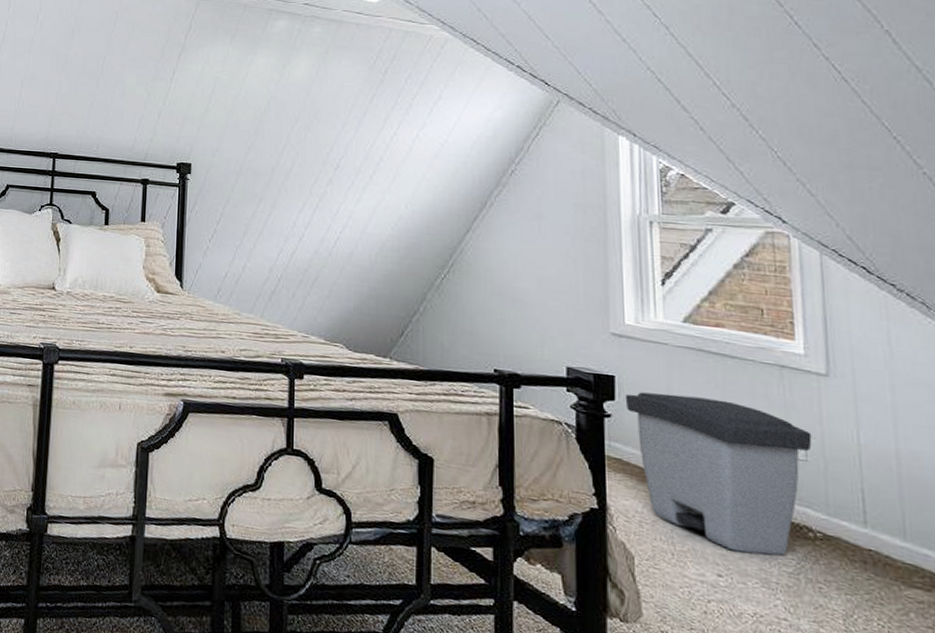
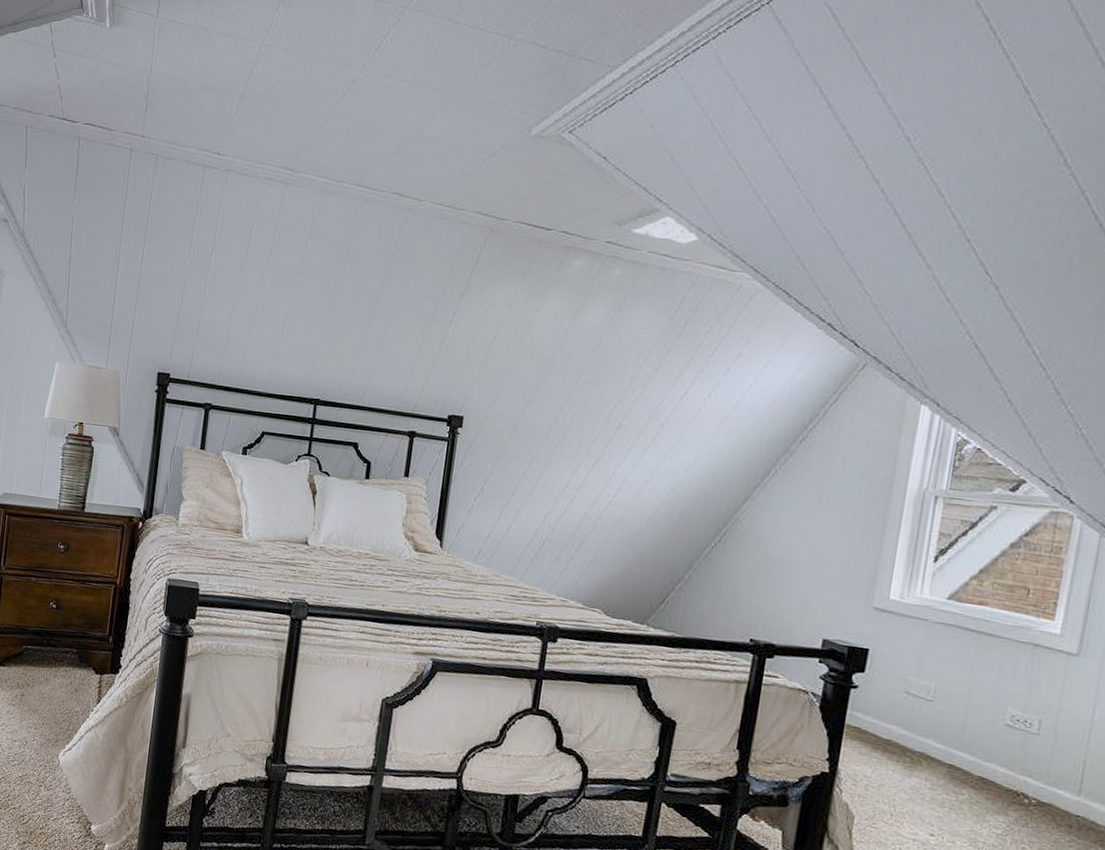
trash can: present [625,392,812,556] -> none [874,665,1049,819]

